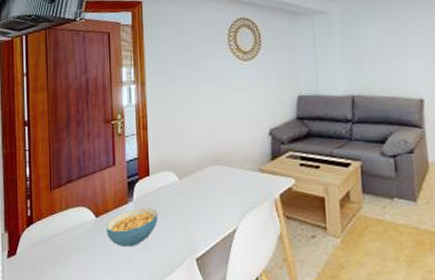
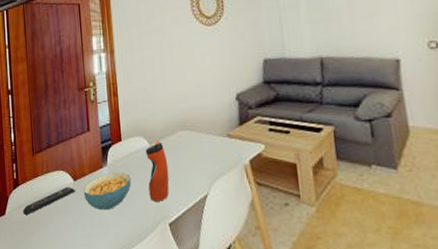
remote control: none [36,223,97,255] -> present [22,186,75,216]
water bottle: none [175,175,198,237] -> present [145,140,170,201]

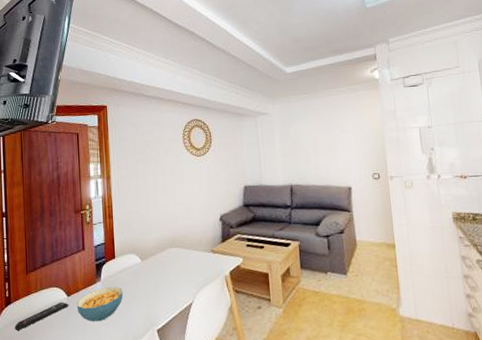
water bottle: present [145,140,170,201] -> none [137,257,159,311]

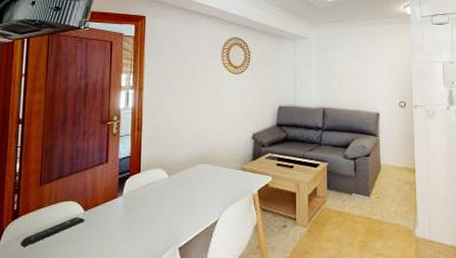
cereal bowl: present [76,286,123,321] -> none [93,201,146,238]

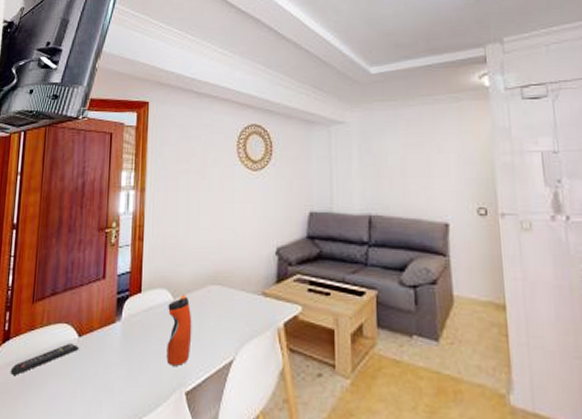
water bottle: none [162,172,184,228] -> present [166,294,192,366]

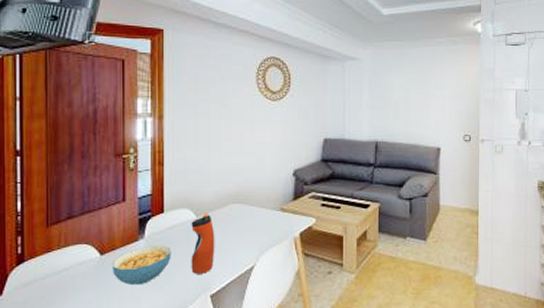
remote control: present [10,342,79,376] -> none [27,261,101,295]
cereal bowl: none [88,329,147,373] -> present [112,245,171,285]

